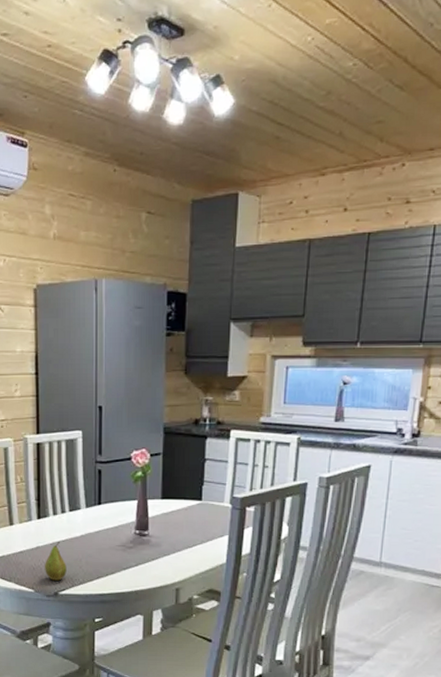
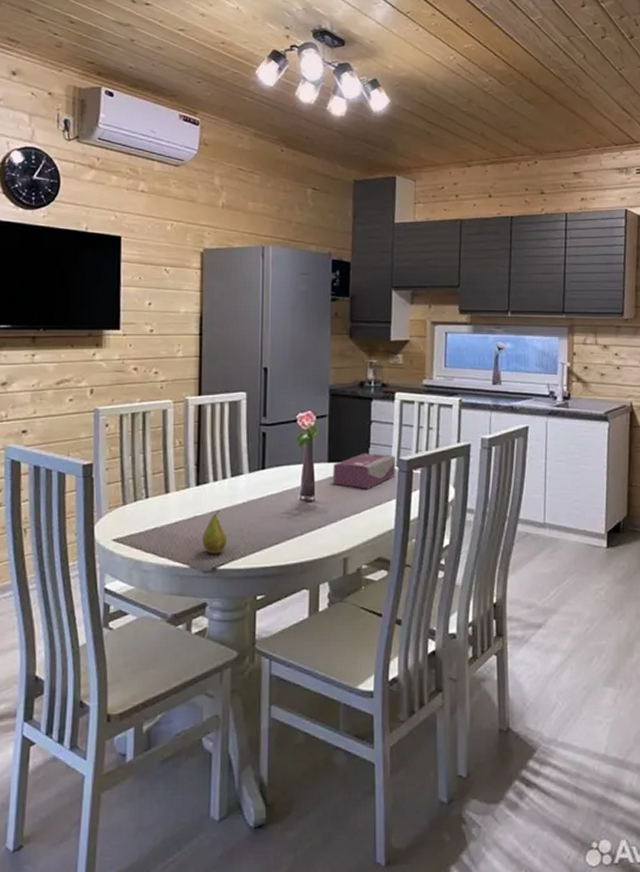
tissue box: none [166,490,229,525] -> present [333,453,395,489]

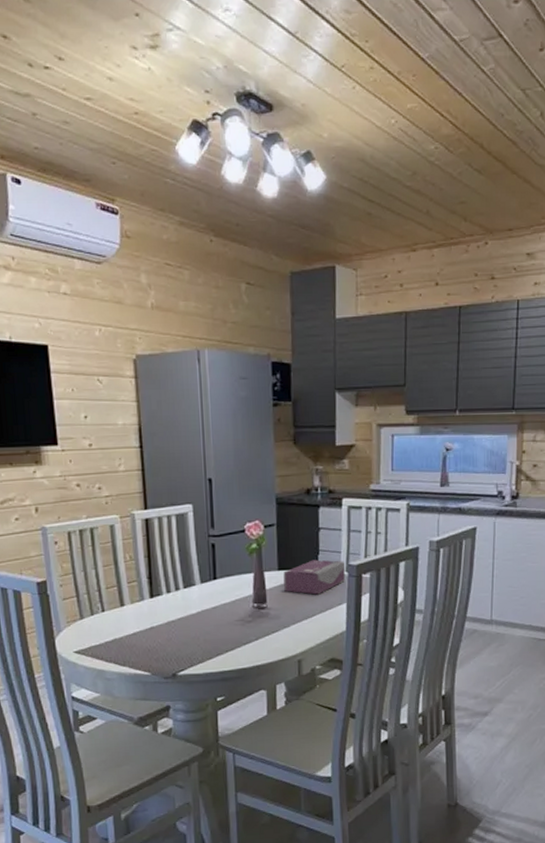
fruit: present [202,509,227,554] -> none [160,619,184,662]

